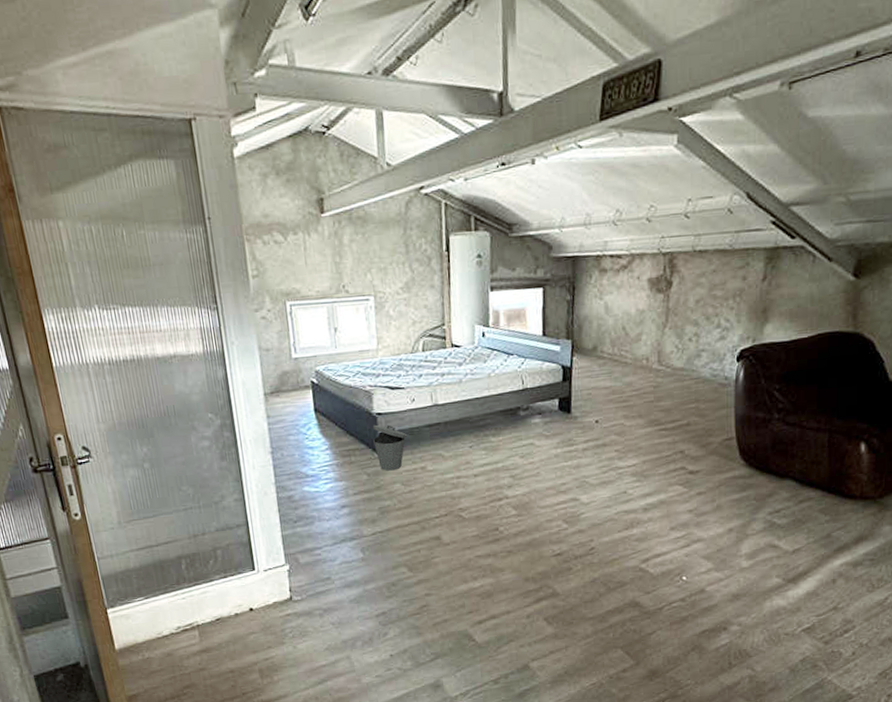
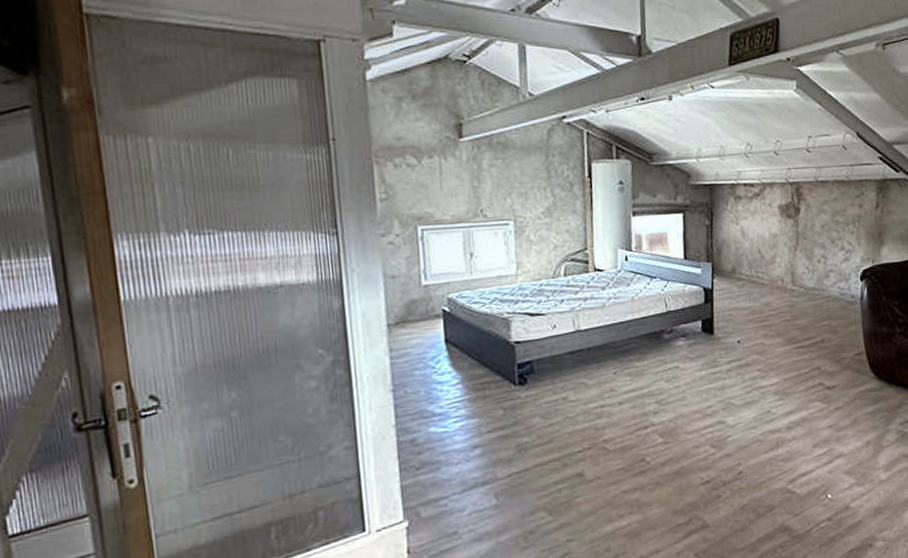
trash can: present [372,424,408,471] -> none [509,353,548,404]

